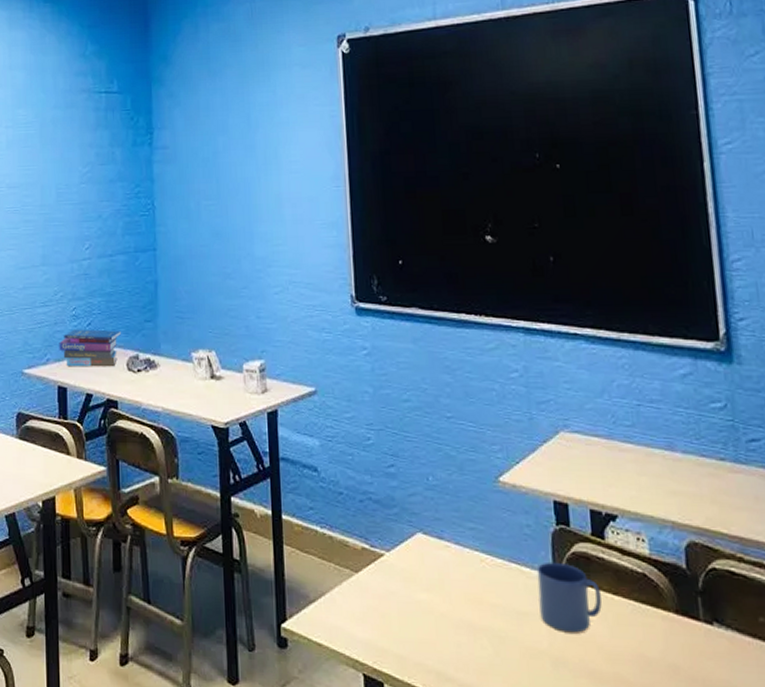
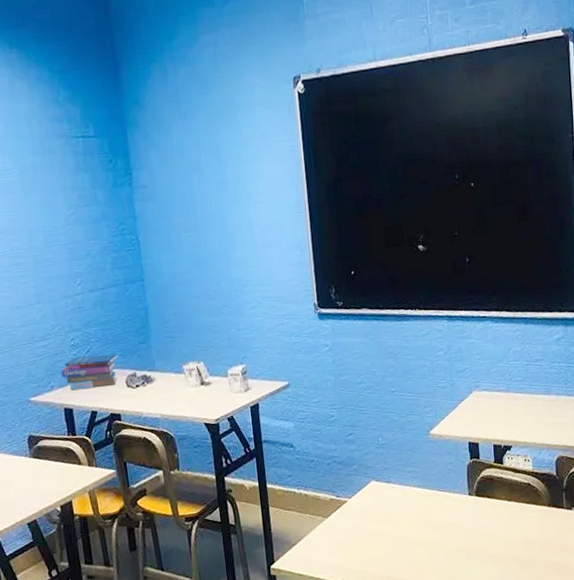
mug: present [536,561,602,633] -> none [457,485,501,533]

